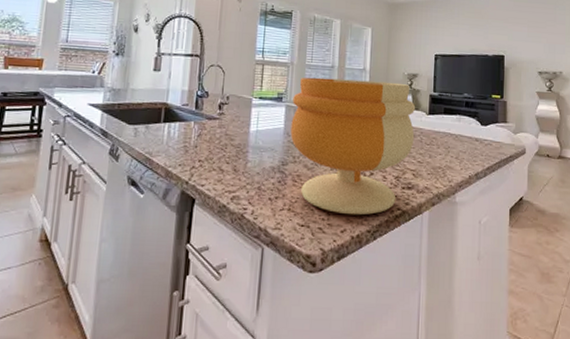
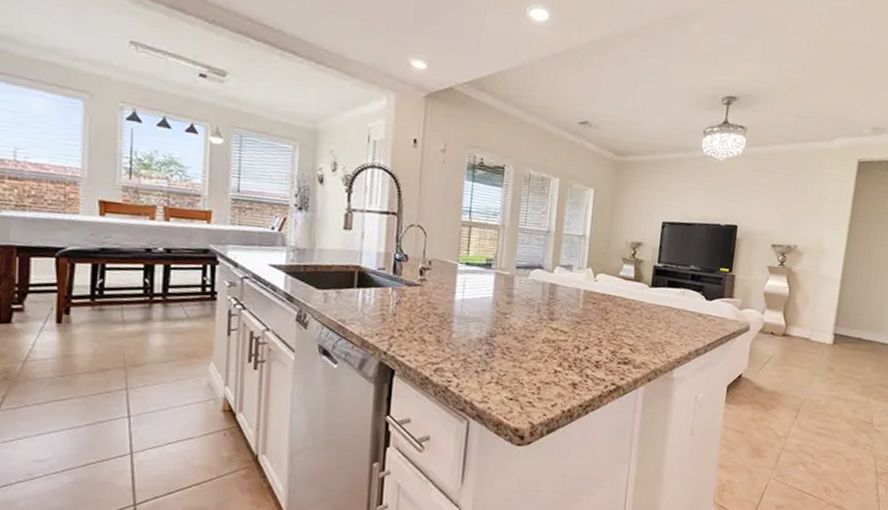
footed bowl: present [290,77,416,216] -> none [500,242,638,390]

